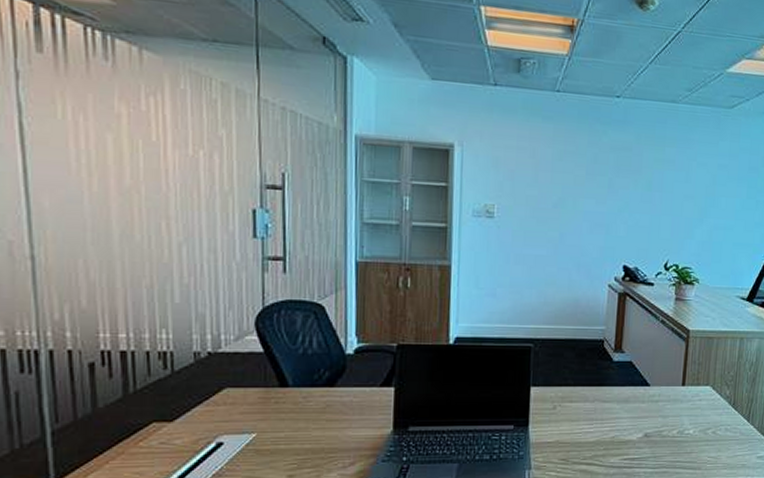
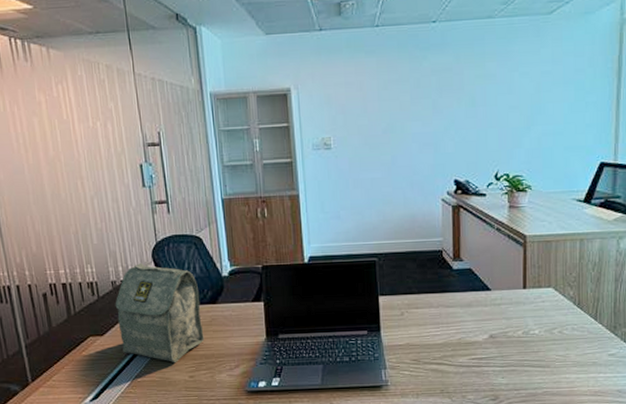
bag: none [195,332,314,458] -> present [115,263,204,362]

